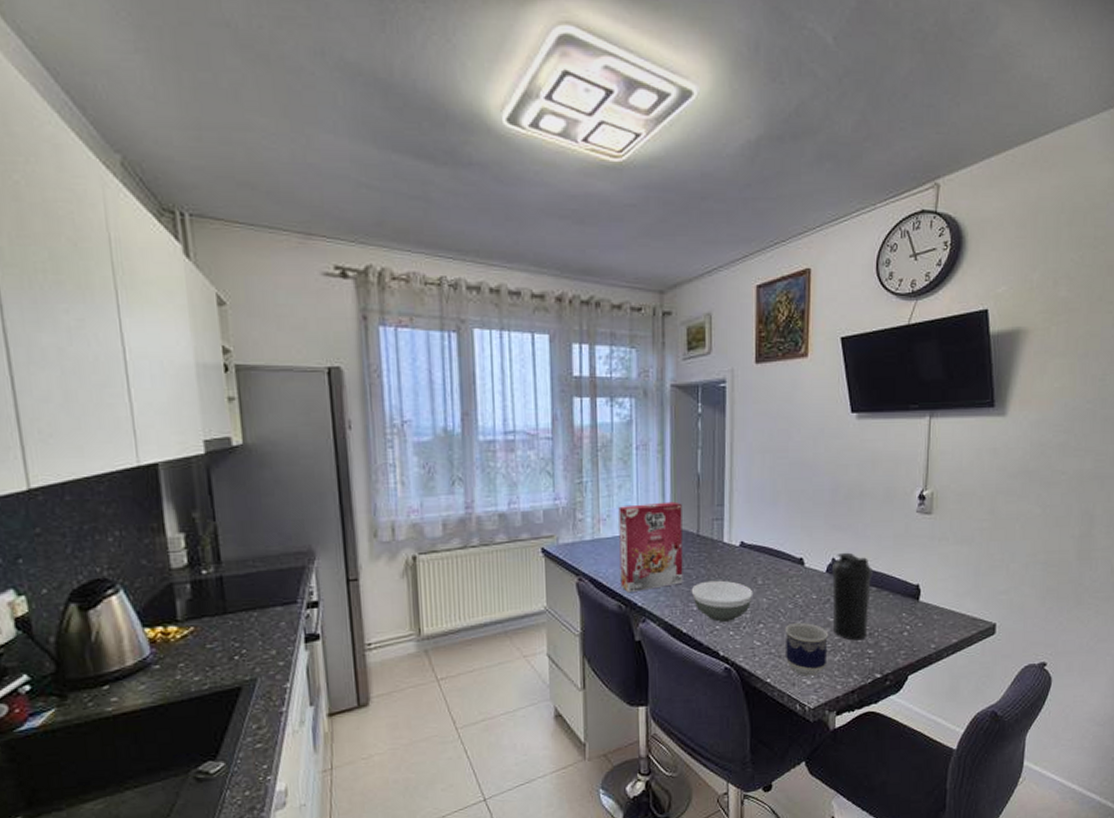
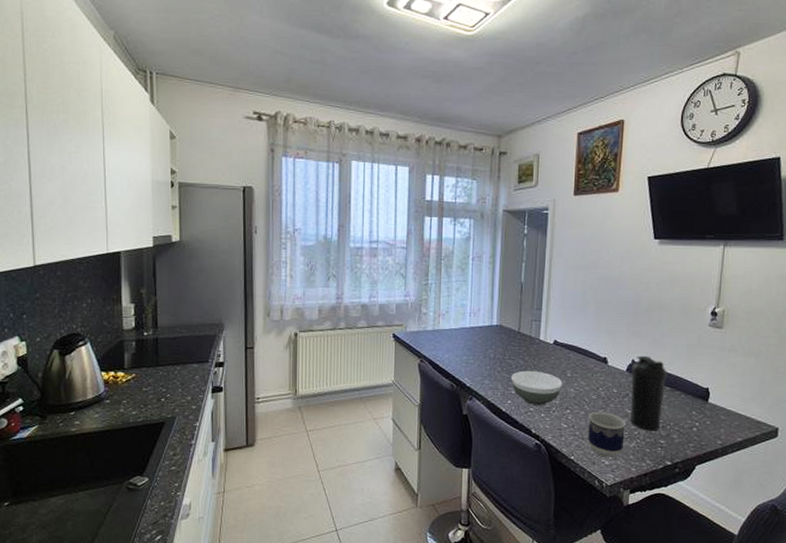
cereal box: present [618,501,683,593] -> none [453,303,507,375]

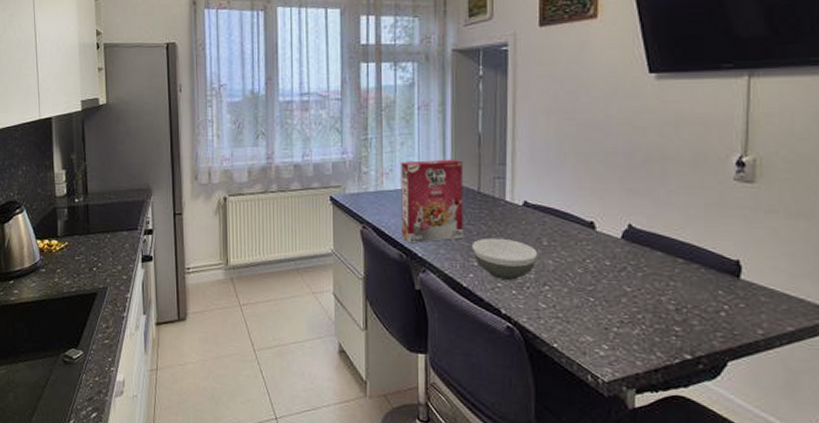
cereal box: none [453,303,507,375] -> present [401,159,463,244]
cup: present [588,411,627,458] -> none [573,288,626,347]
water bottle: present [630,355,667,431] -> none [629,219,679,315]

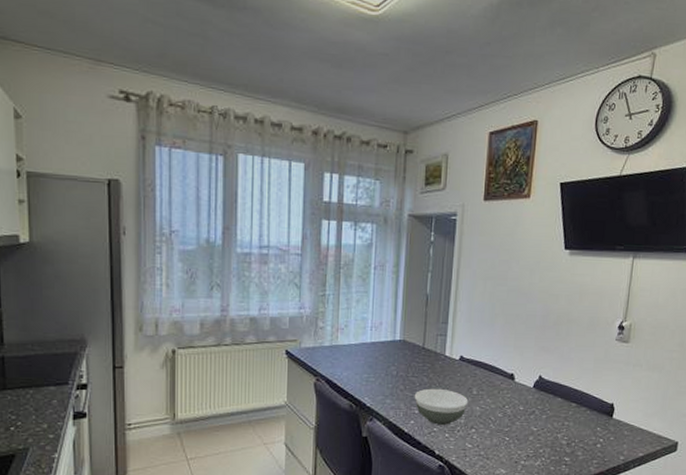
cereal box: present [401,159,463,244] -> none [353,317,411,395]

